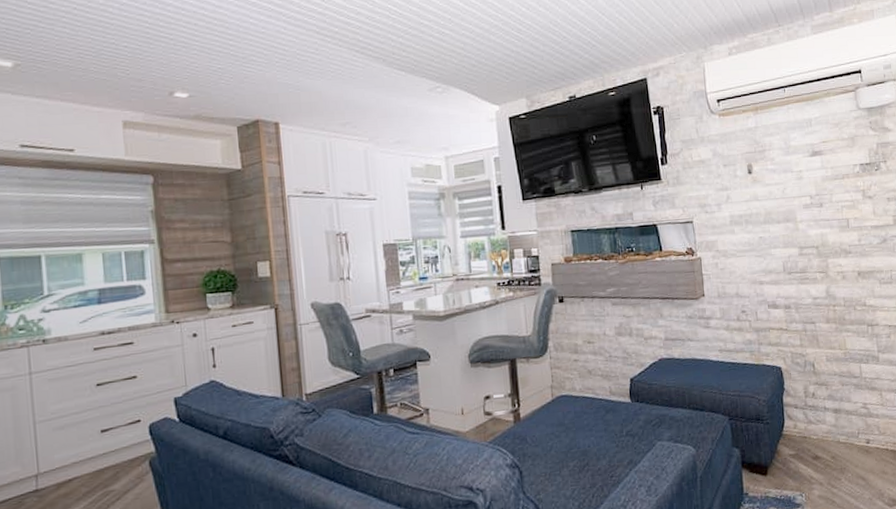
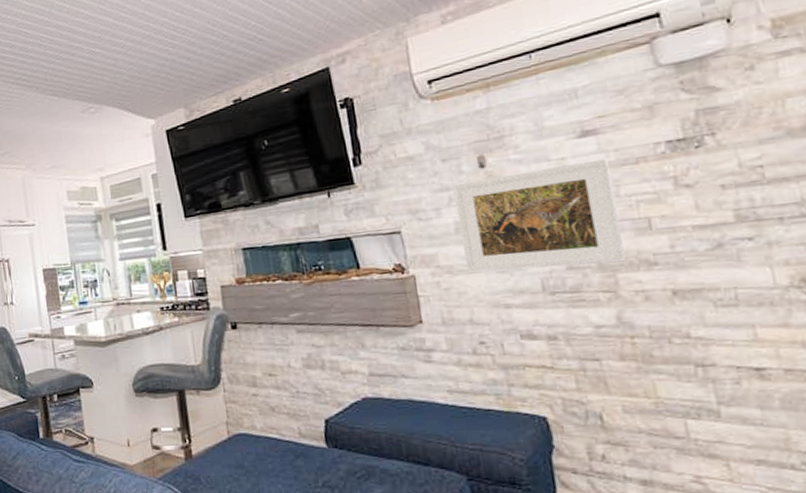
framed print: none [730,173,834,256] -> present [452,158,627,273]

